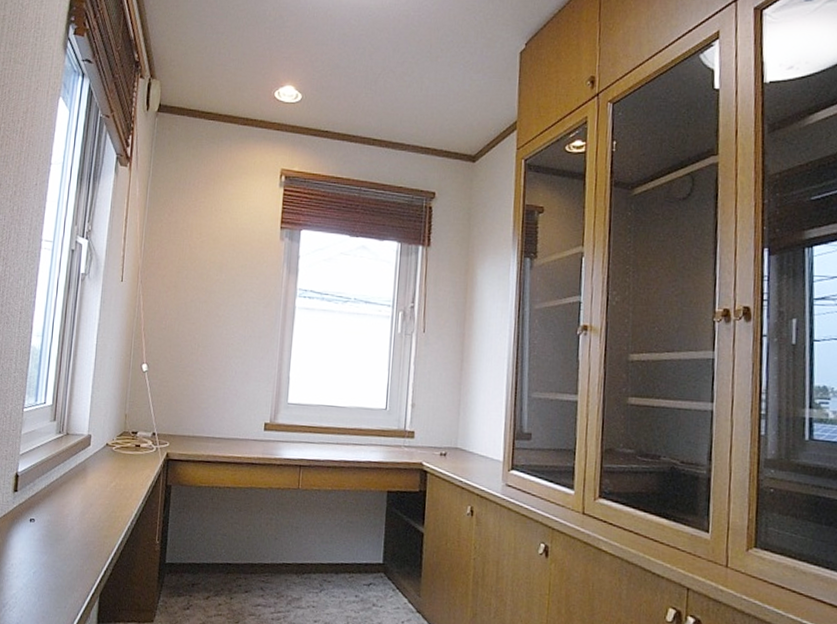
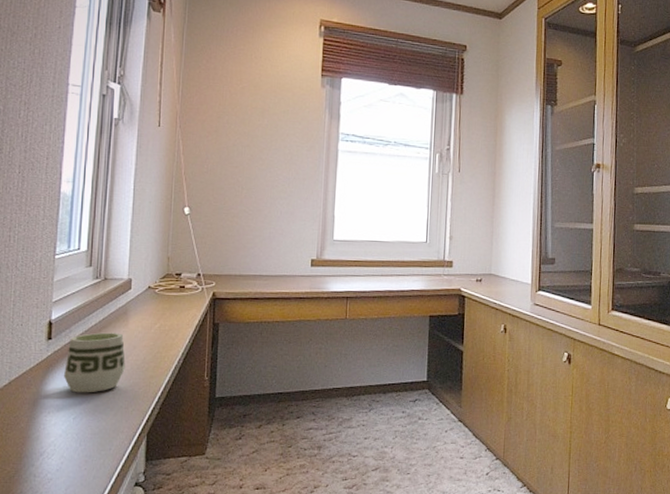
cup: none [27,487,83,549] -> present [64,332,126,393]

